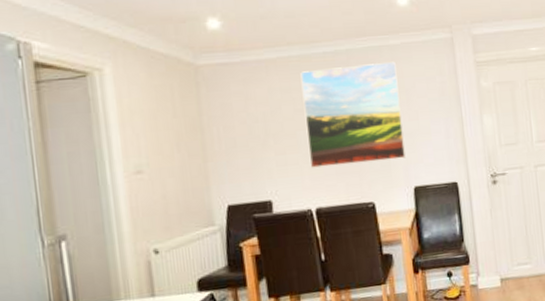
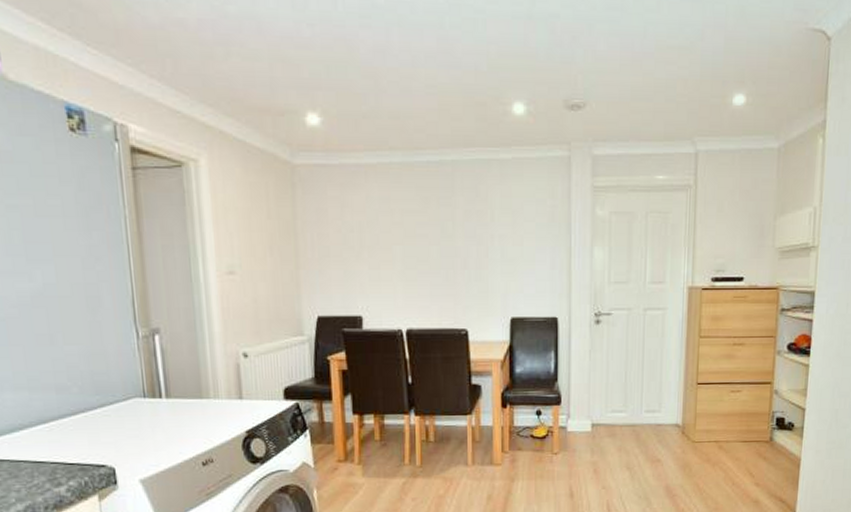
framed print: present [300,61,406,168] -> none [401,178,505,286]

